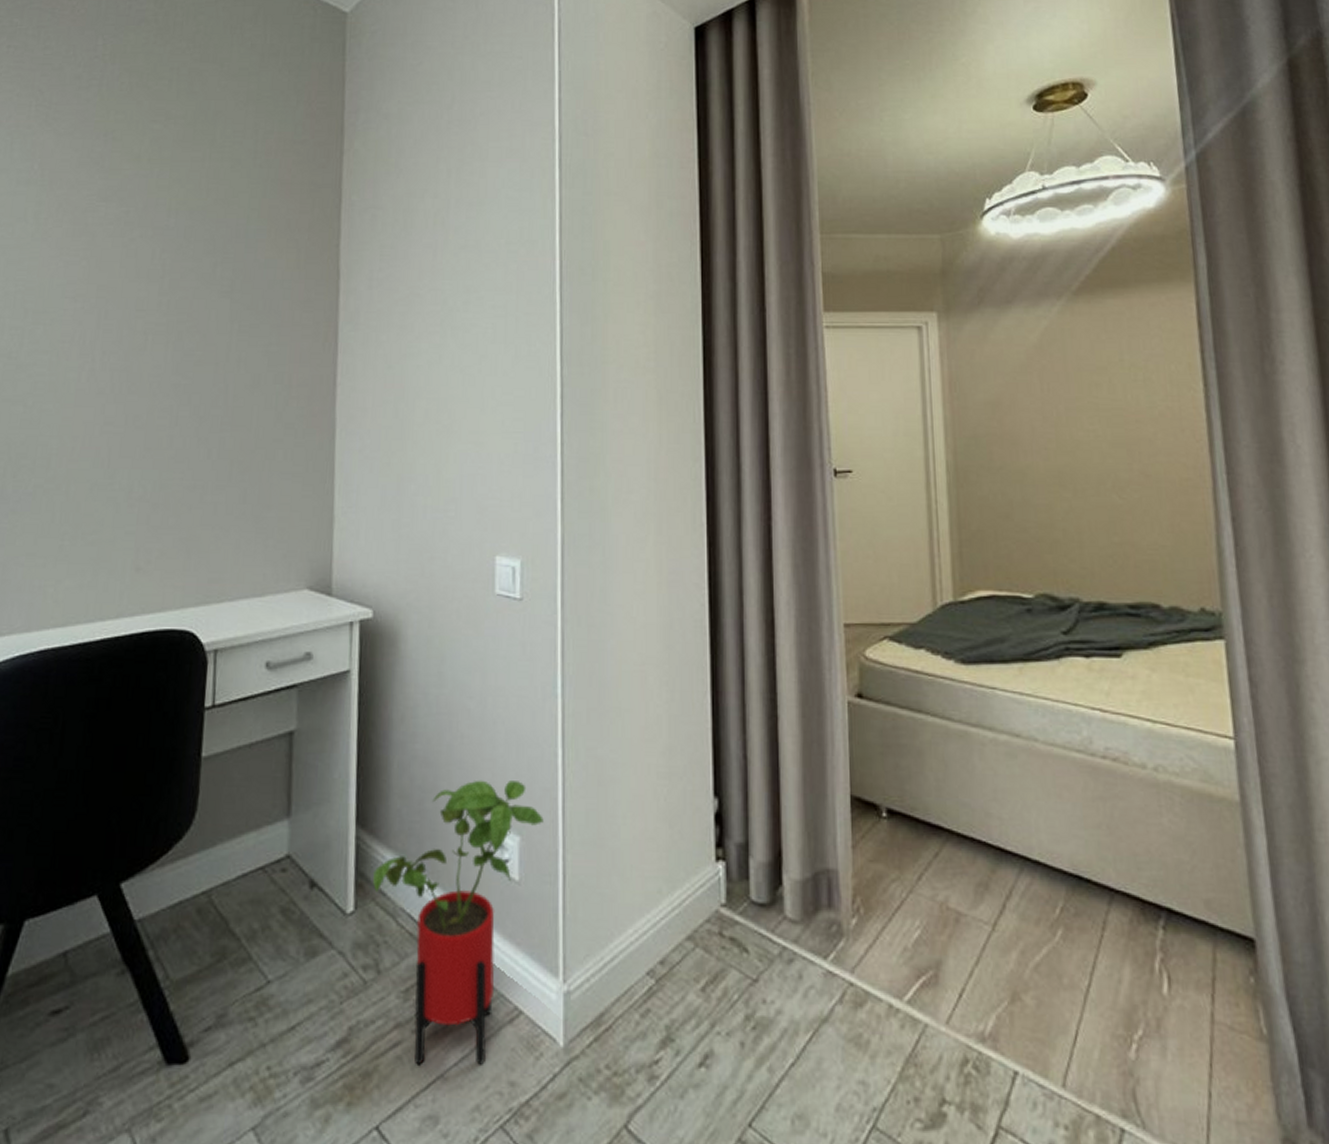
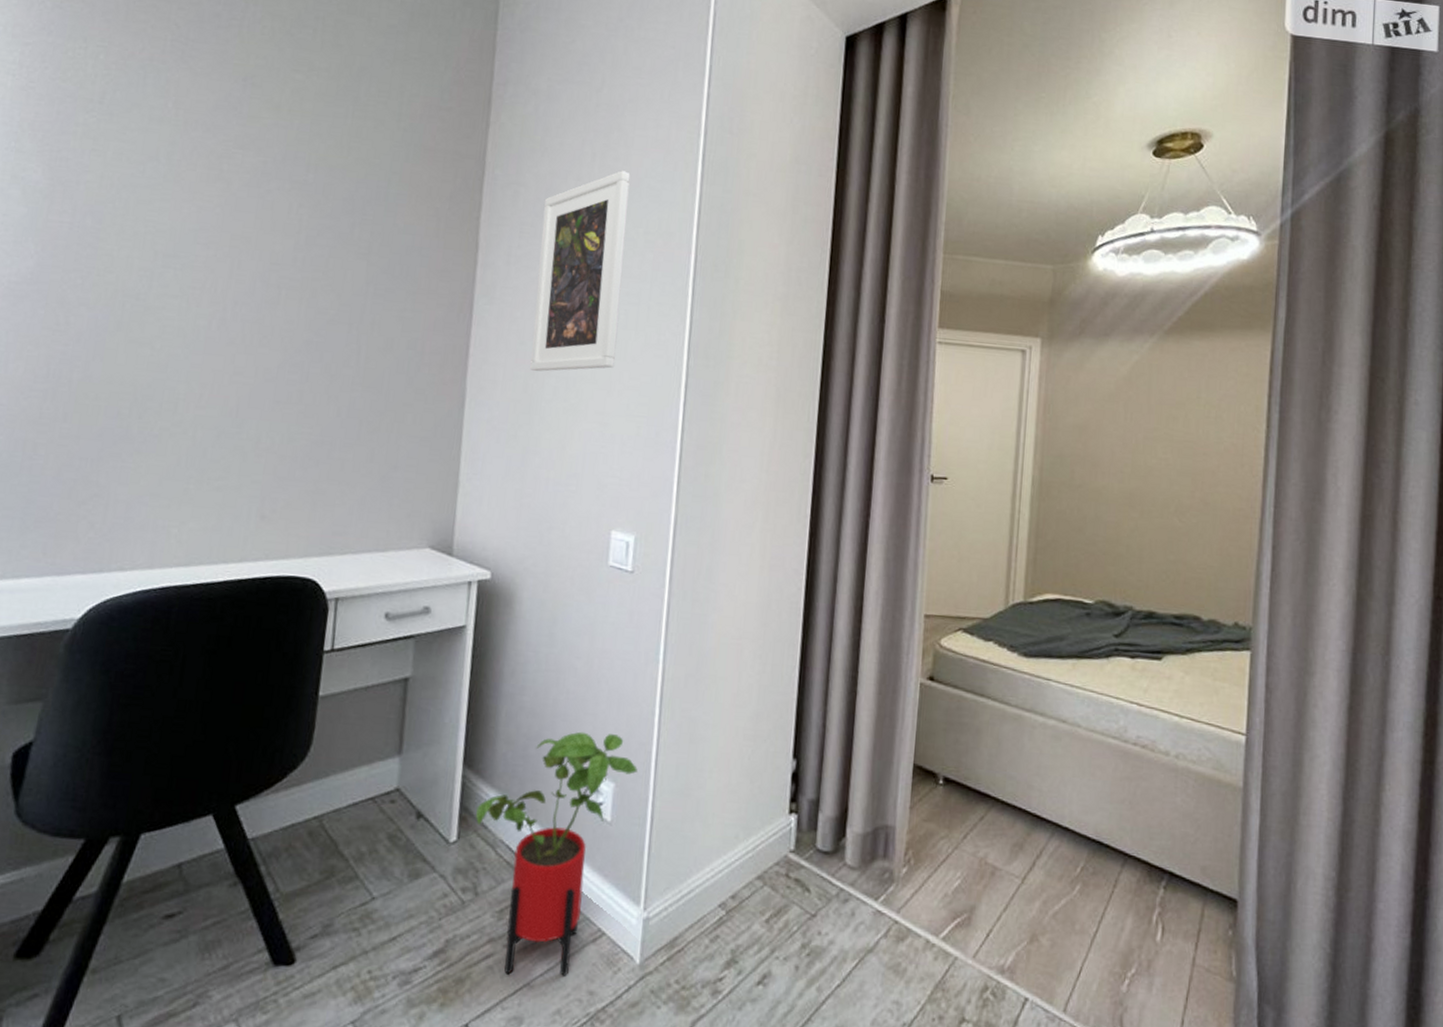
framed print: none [399,184,488,394] -> present [530,170,631,372]

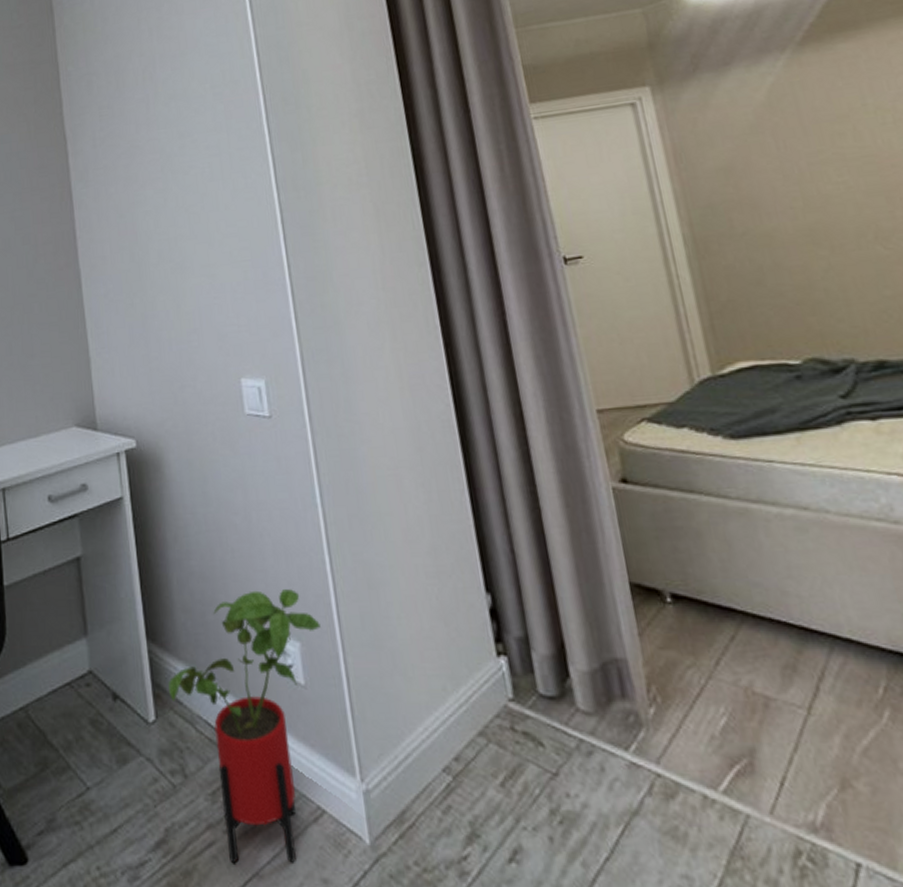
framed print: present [530,170,631,372] -> none [115,36,209,240]

